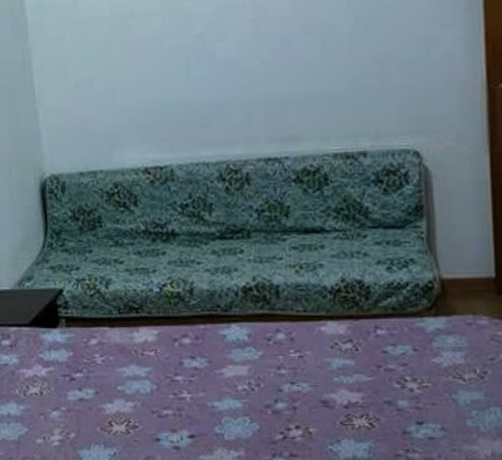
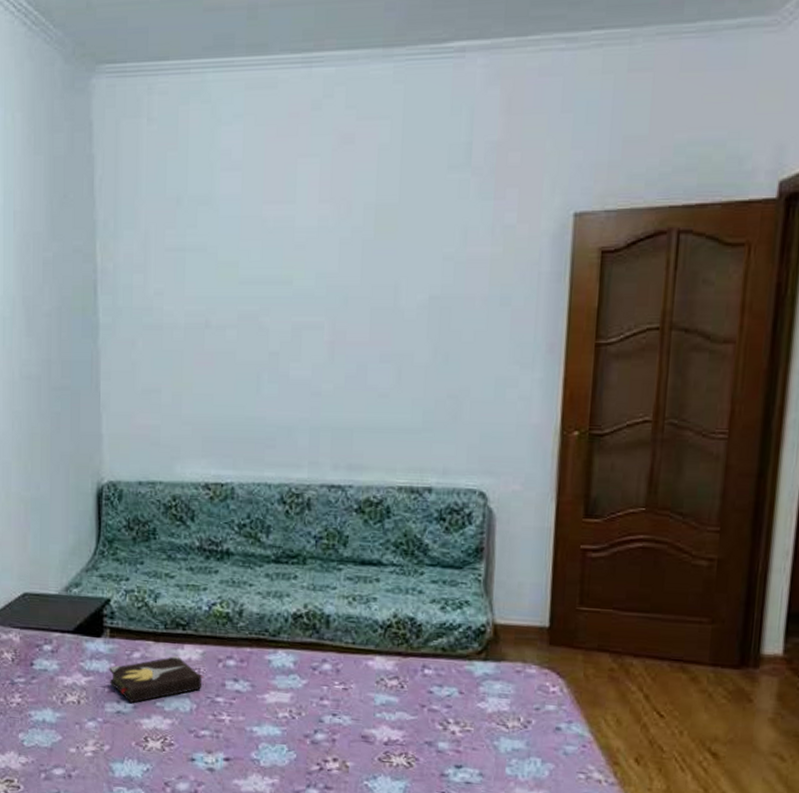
hardback book: none [68,338,161,389] -> present [109,655,204,703]

